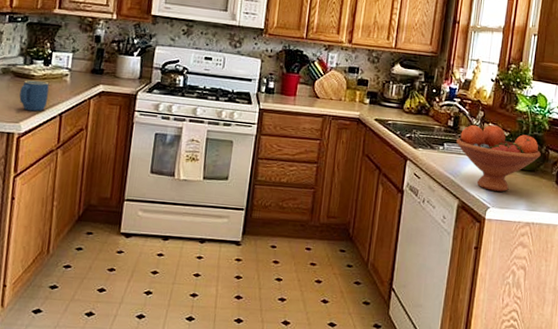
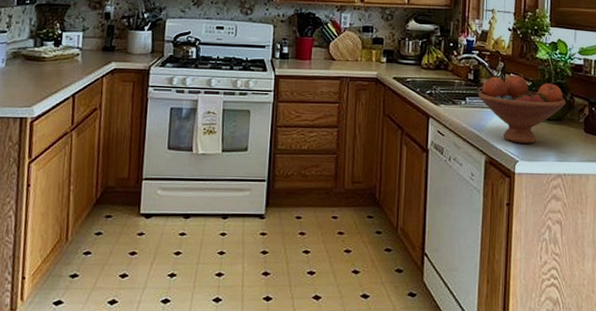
mug: present [19,80,50,112] -> none [31,62,61,94]

